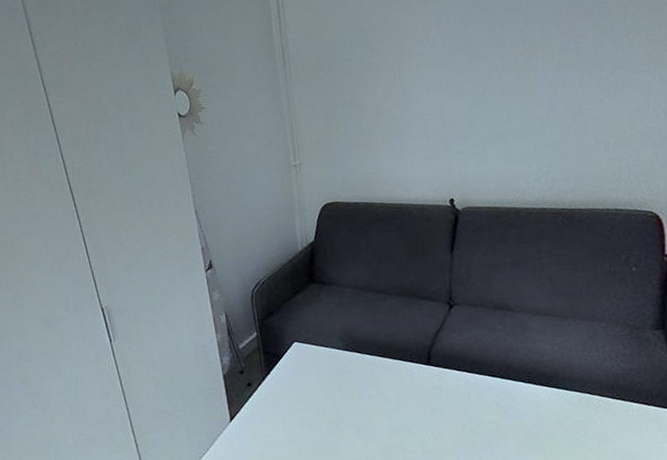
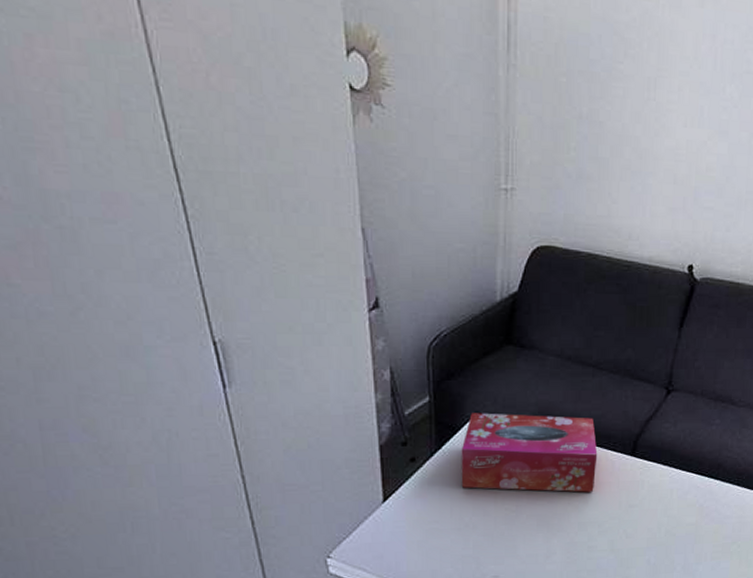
tissue box: none [285,335,400,405] -> present [461,413,598,492]

